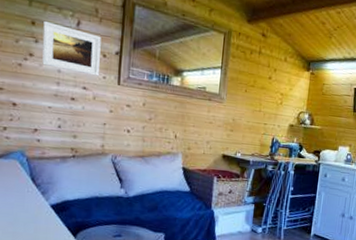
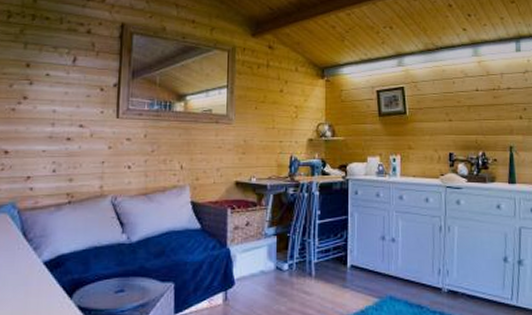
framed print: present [42,20,101,76] -> none [36,61,98,112]

